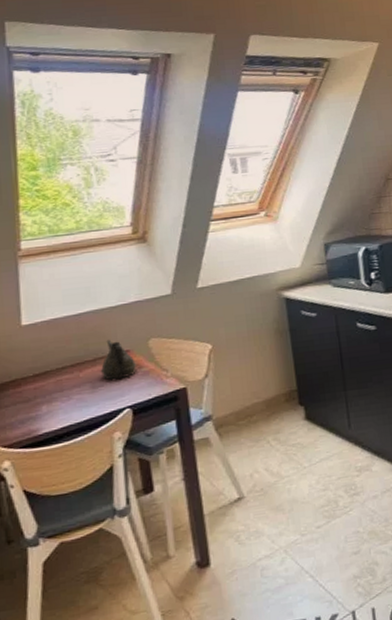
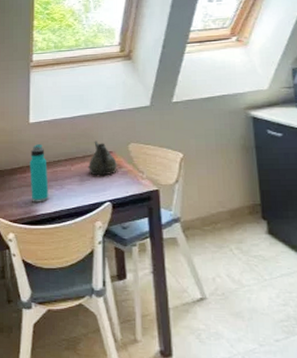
water bottle: none [25,350,53,421] -> present [30,144,49,202]

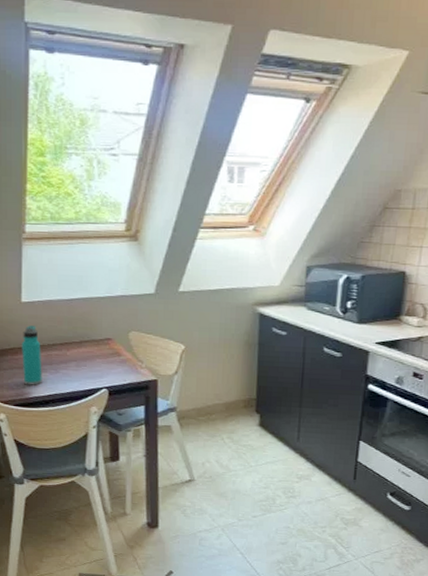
teapot: present [88,140,117,176] -> none [84,326,116,363]

